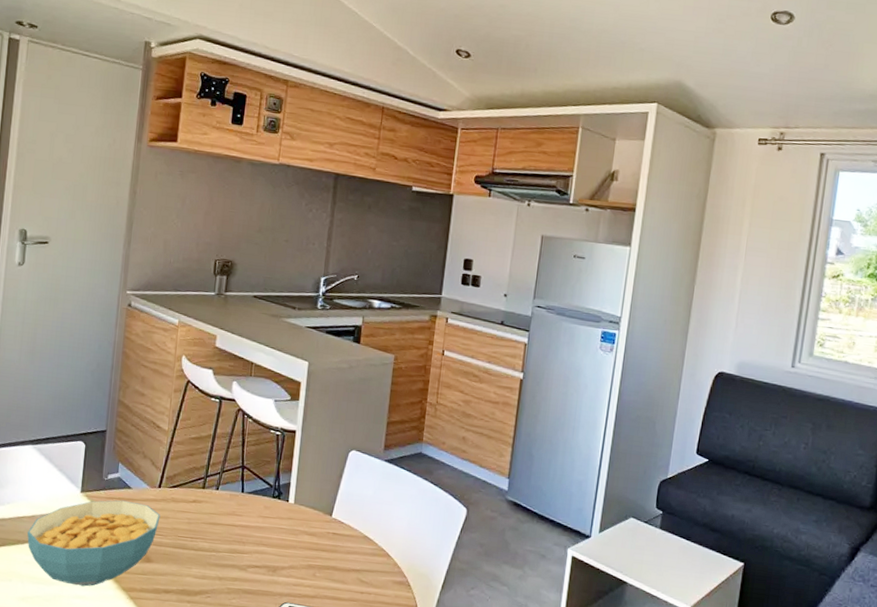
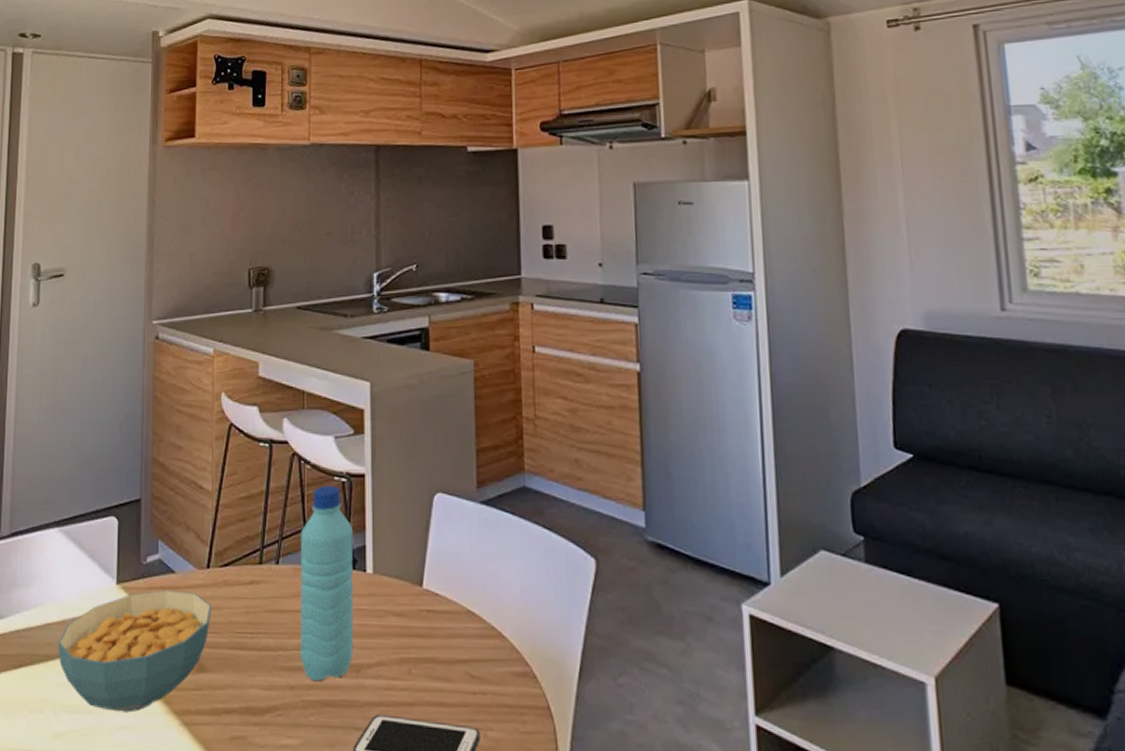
water bottle: none [229,435,281,576] -> present [300,485,354,682]

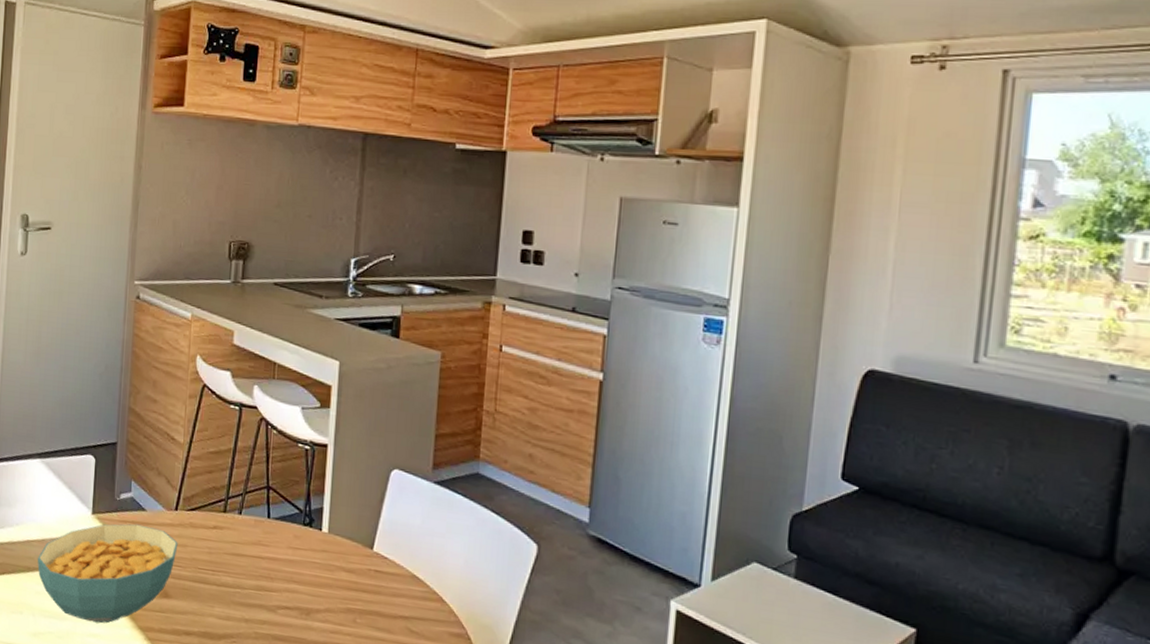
water bottle: present [300,485,354,682] -> none [256,450,312,619]

